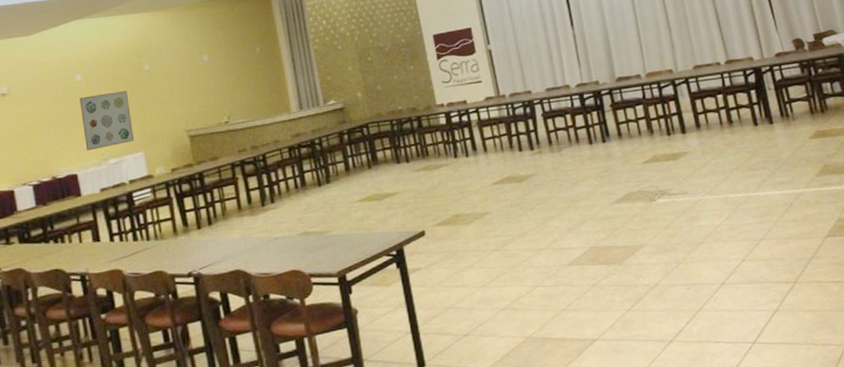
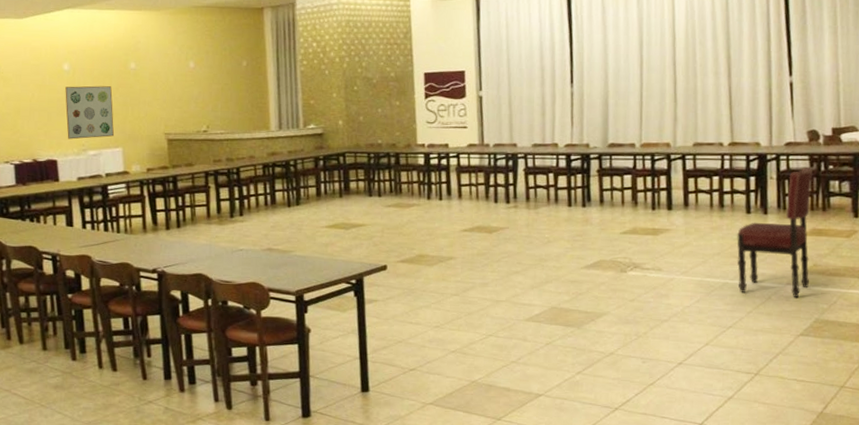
dining chair: none [750,73,825,203] -> present [737,166,813,298]

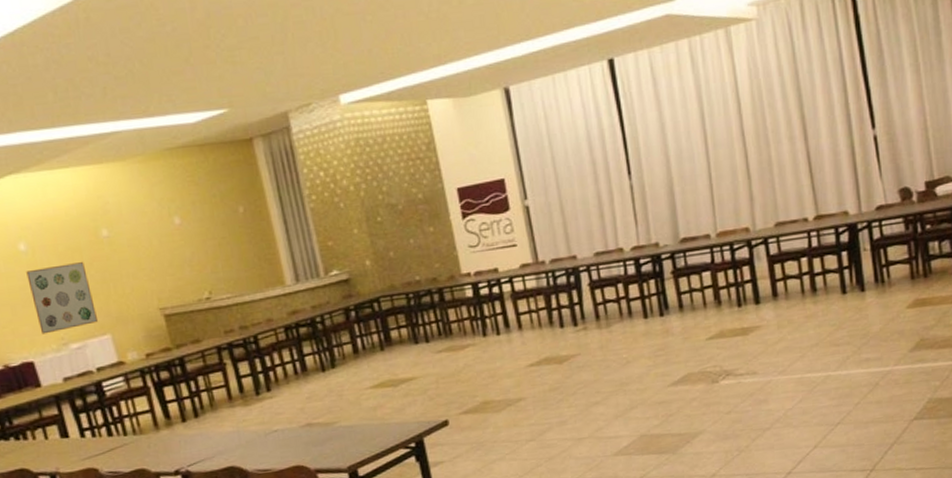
dining chair: present [737,166,813,298] -> none [834,230,919,384]

